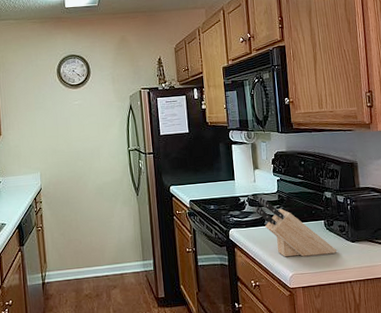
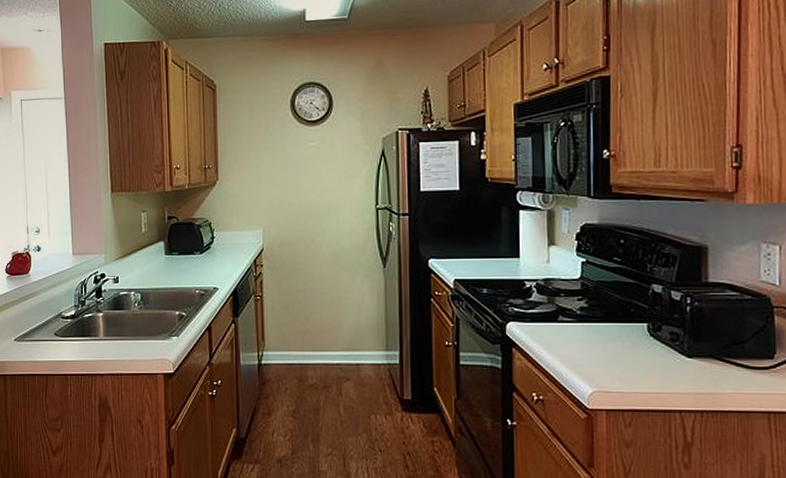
knife block: present [255,196,337,257] -> none [546,282,664,370]

